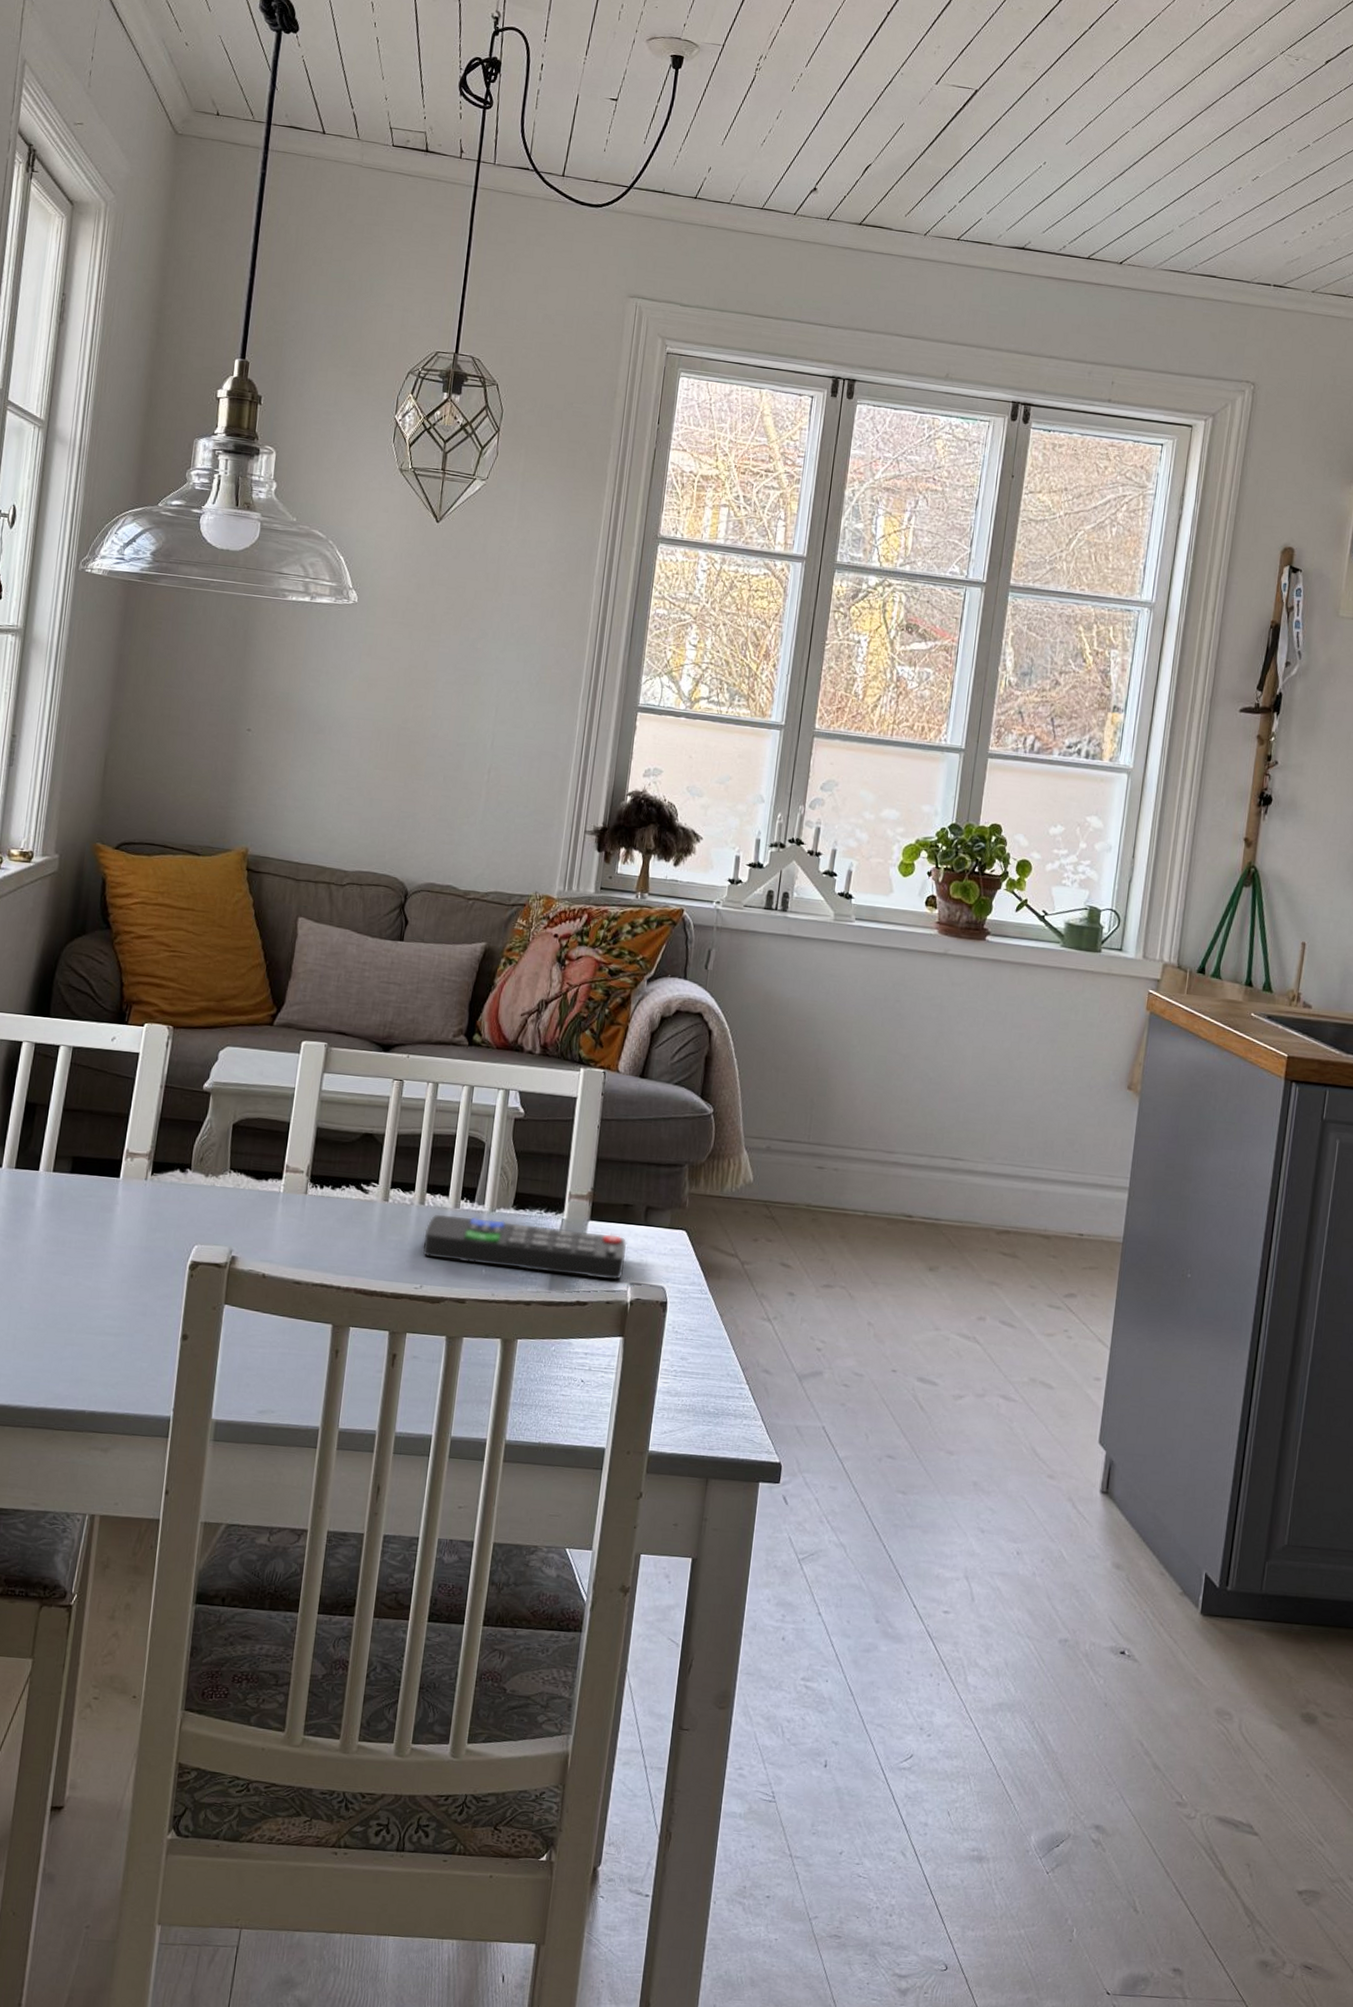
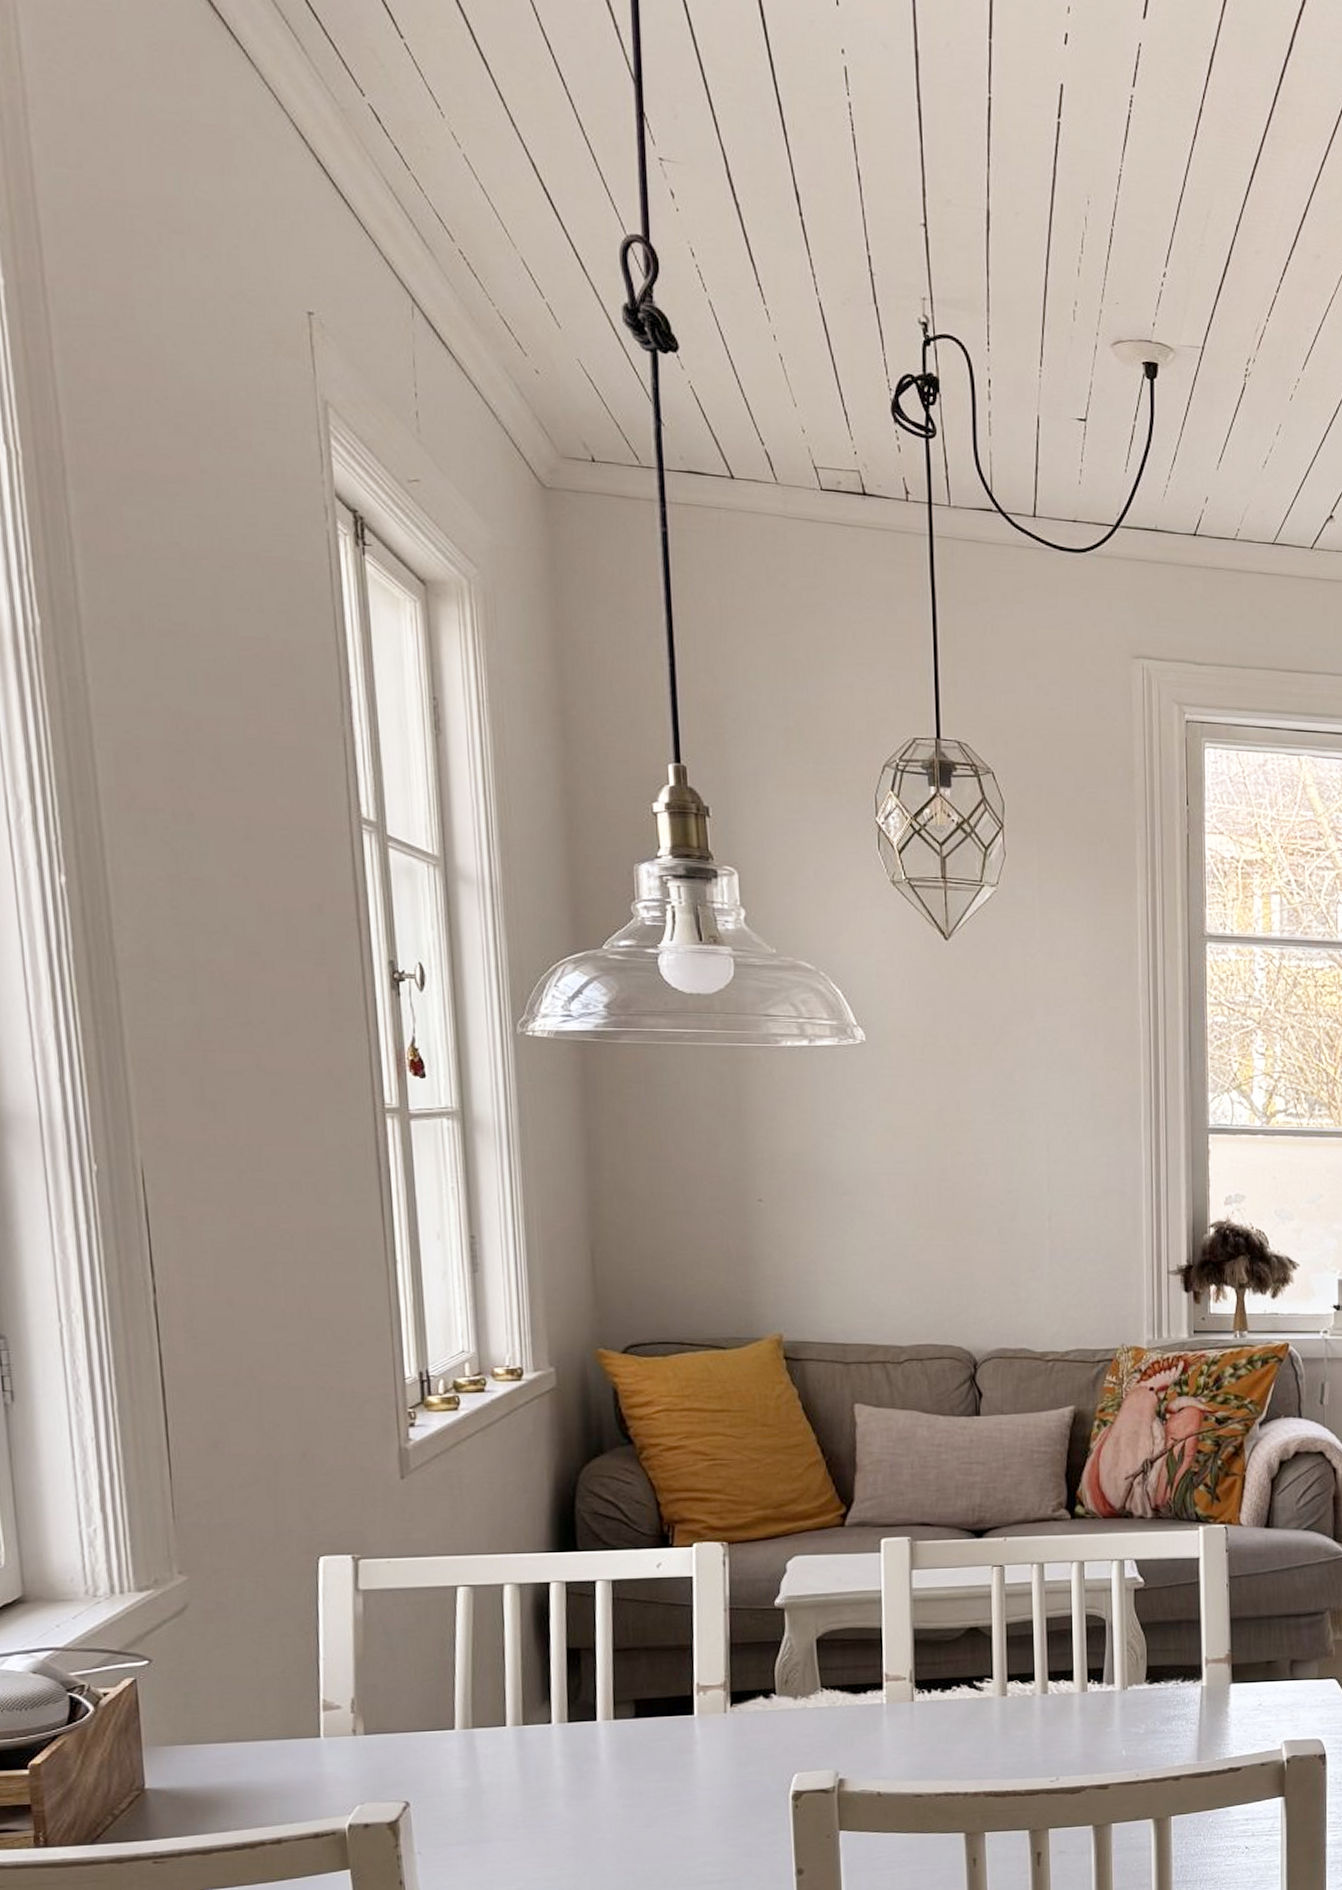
remote control: present [422,1214,627,1281] -> none [1052,1694,1276,1747]

